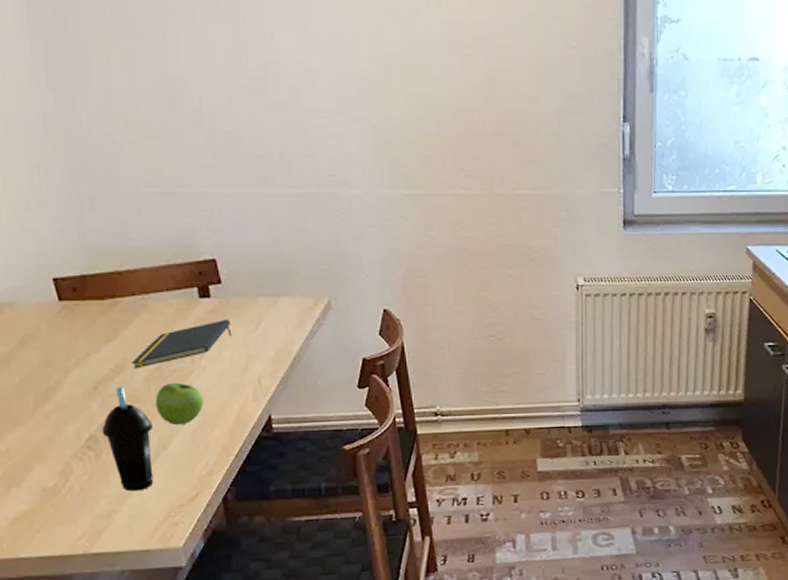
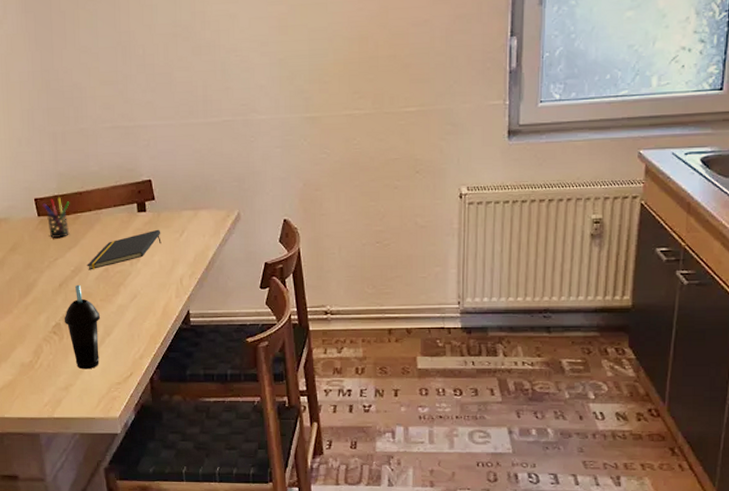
pen holder: none [63,277,106,329] -> present [41,197,70,239]
fruit: present [155,382,204,424] -> none [102,281,138,316]

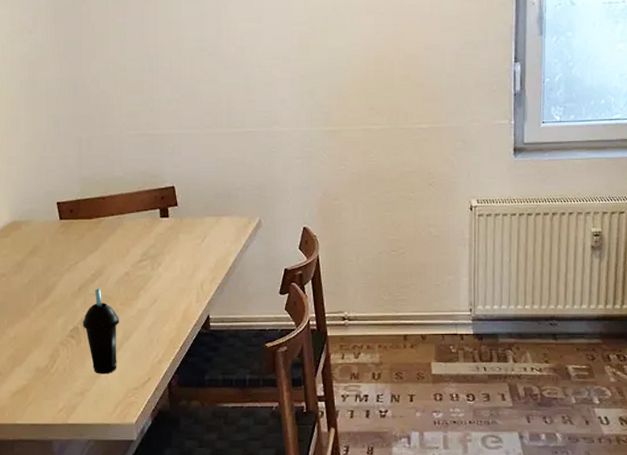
pen holder: present [41,197,70,239] -> none [64,201,93,242]
notepad: present [87,229,162,270] -> none [107,234,183,274]

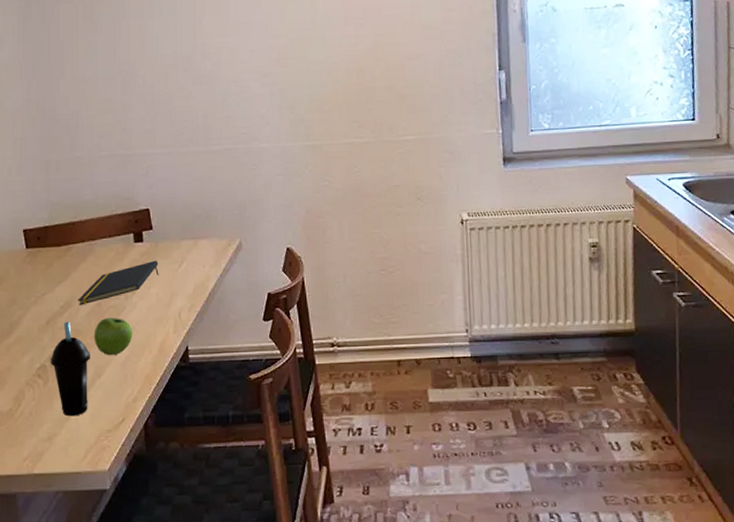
notepad: none [107,234,183,274] -> present [78,260,159,306]
fruit: none [122,286,159,320] -> present [94,317,133,355]

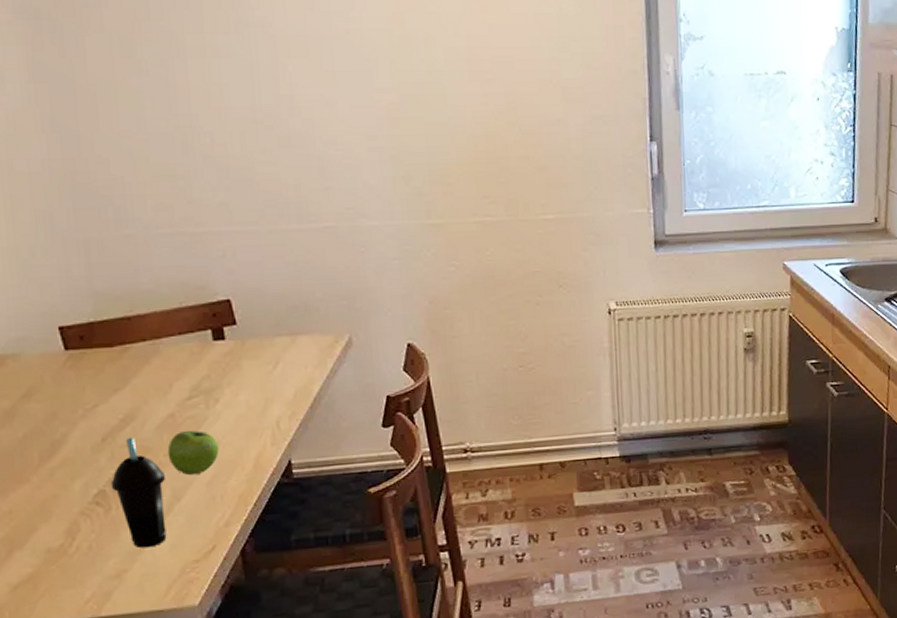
notepad: present [78,260,159,306] -> none [142,361,249,418]

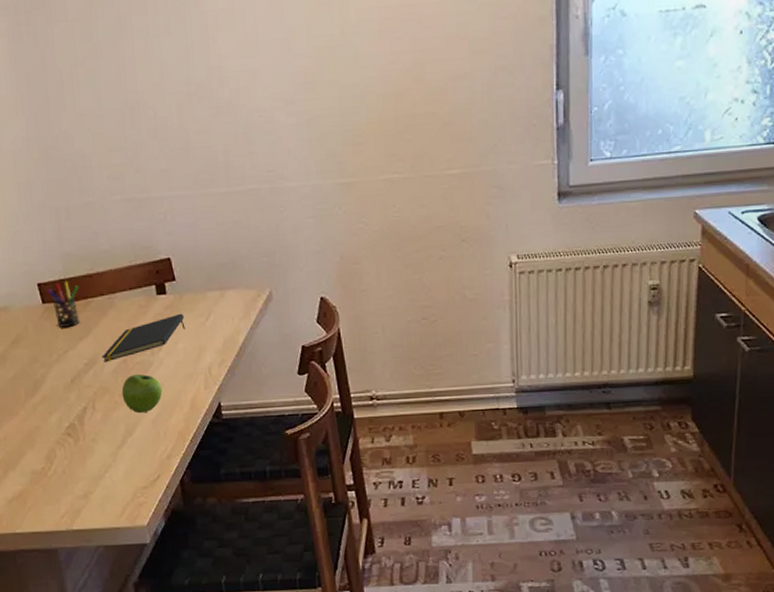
pen holder: none [69,324,115,379] -> present [46,281,81,328]
cup: present [110,437,167,548] -> none [78,379,122,474]
notepad: none [142,361,249,418] -> present [102,313,186,363]

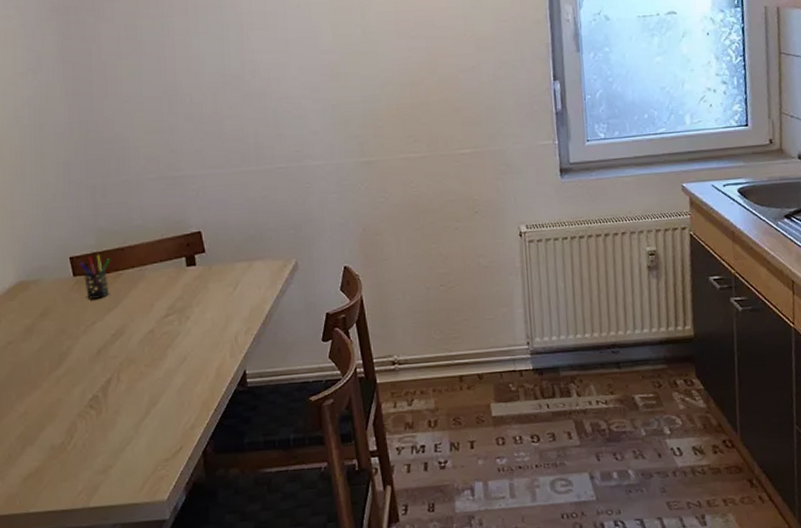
notepad: present [102,313,186,363] -> none [129,283,213,333]
fruit: present [121,374,163,413] -> none [147,344,188,383]

